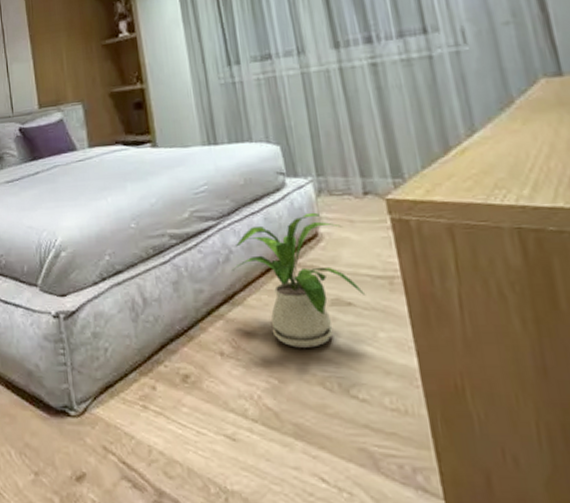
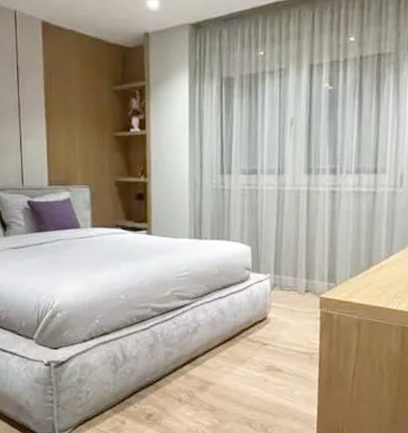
house plant: present [231,212,366,348] -> none [197,301,292,399]

